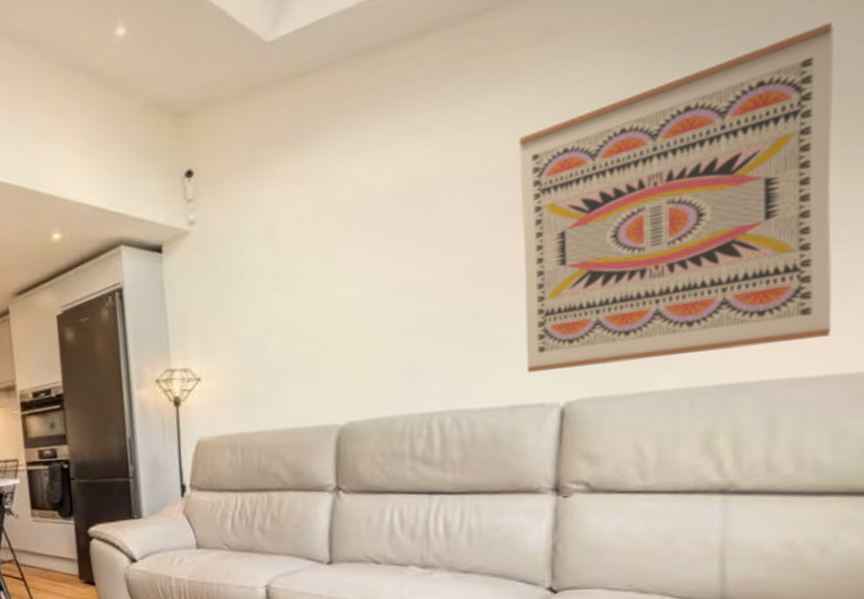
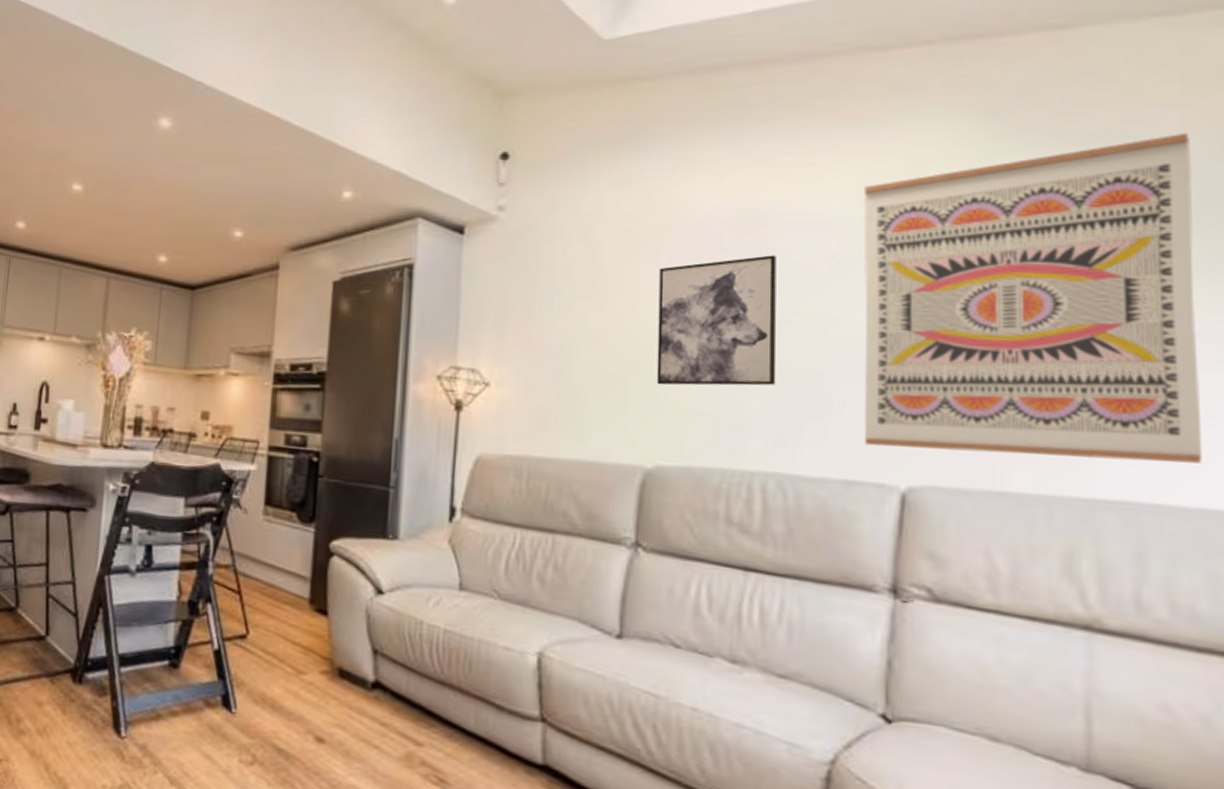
wall art: none [337,219,447,354] -> present [656,255,777,386]

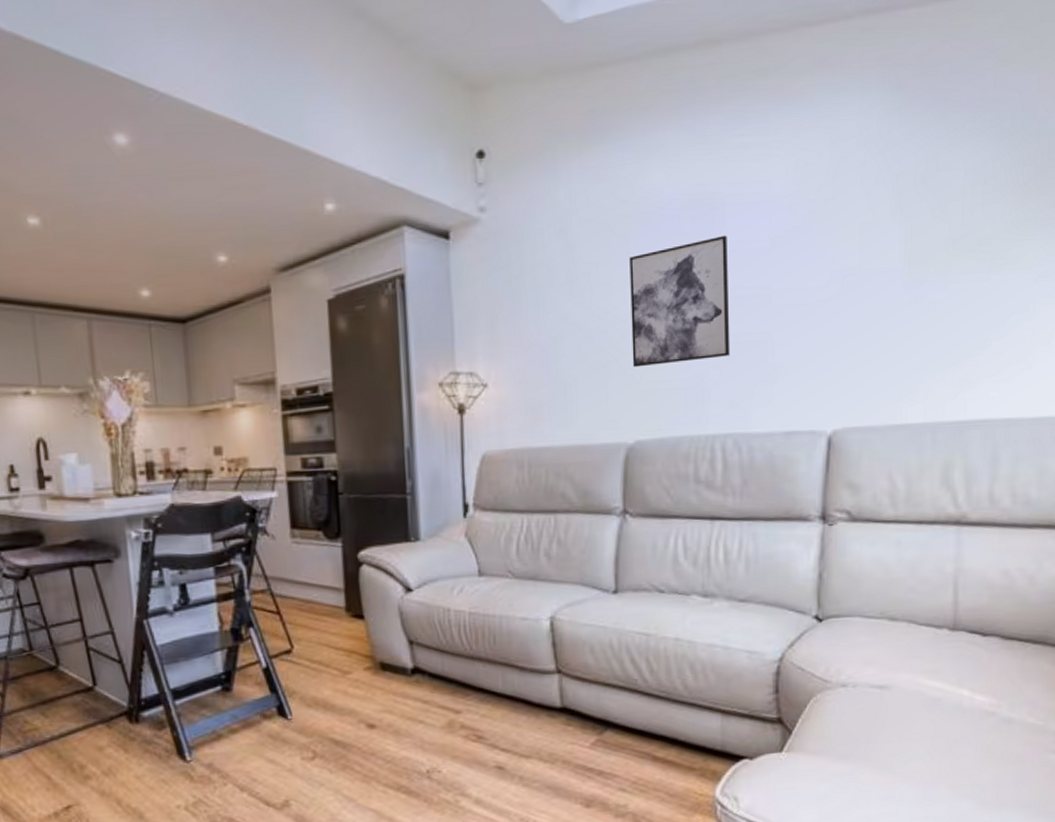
wall art: present [863,132,1203,463] -> none [796,95,1043,400]

